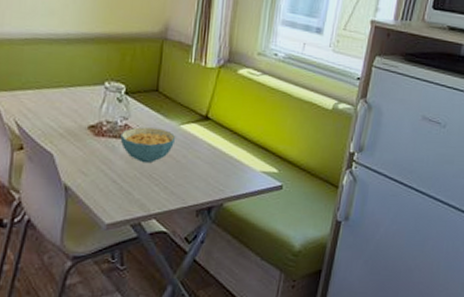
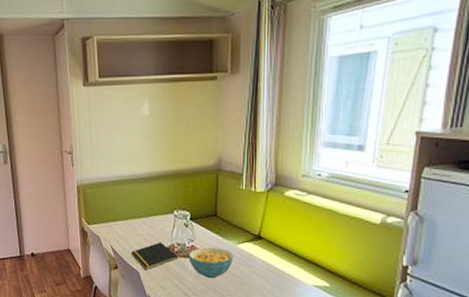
notepad: none [43,118,107,153] -> present [131,242,178,270]

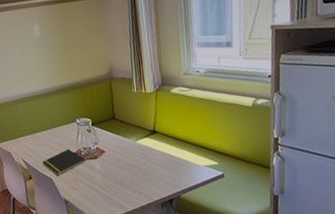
cereal bowl: present [188,247,234,279] -> none [95,146,135,175]

